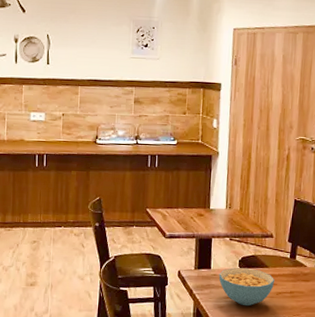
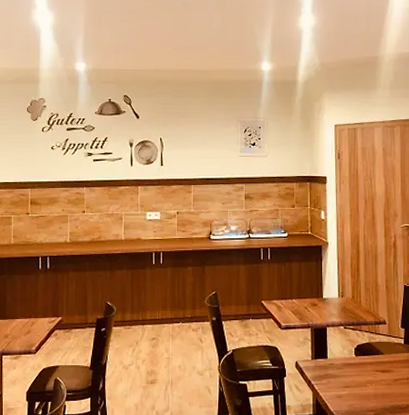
cereal bowl: present [218,268,274,306] -> none [335,356,390,394]

